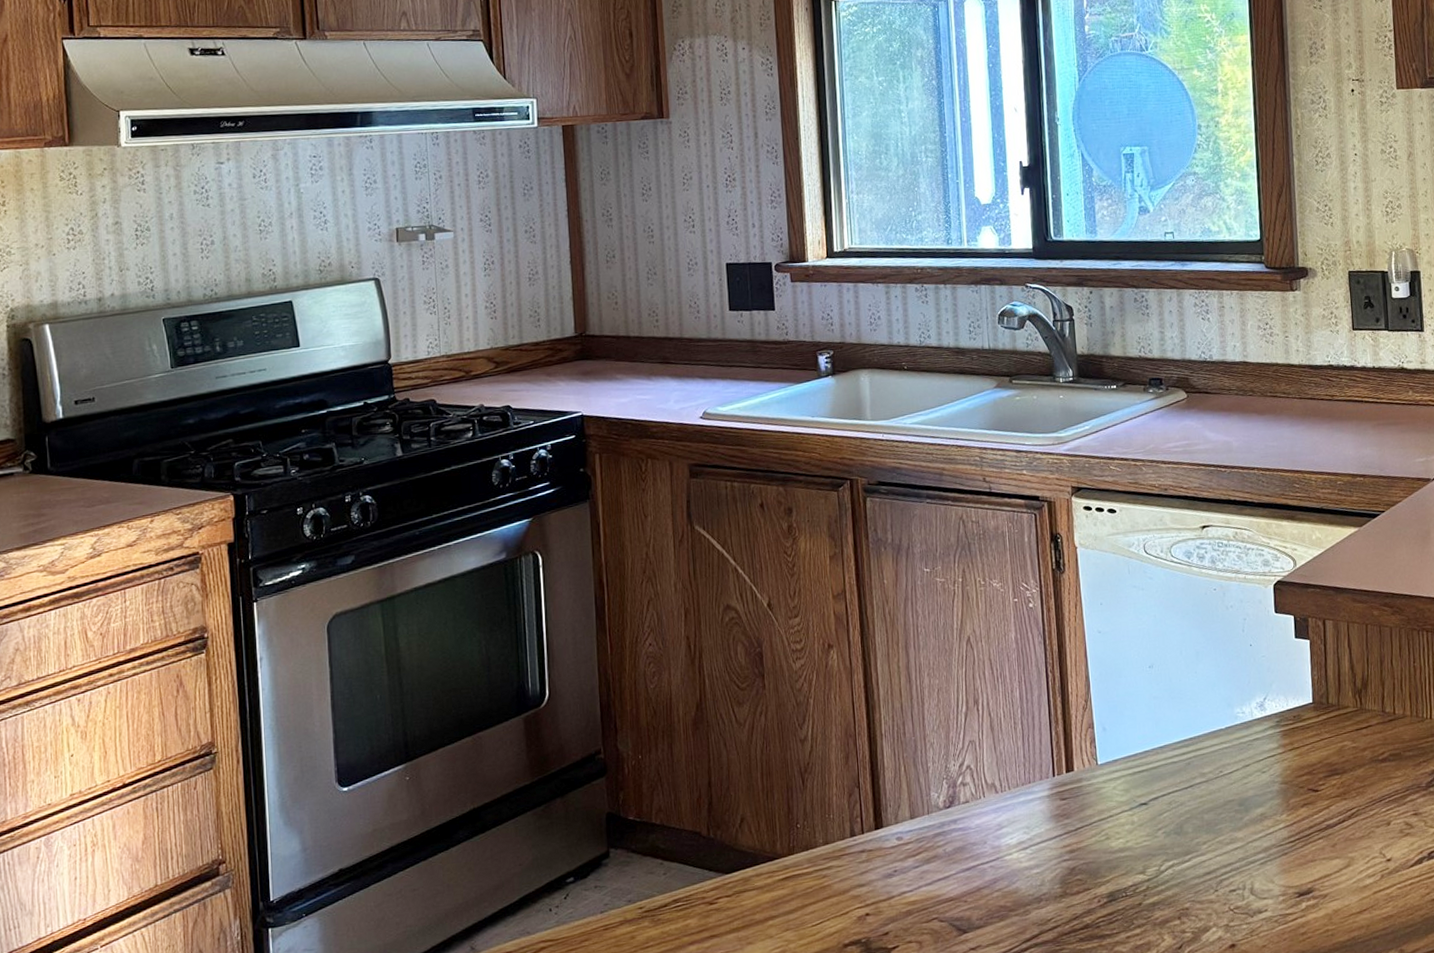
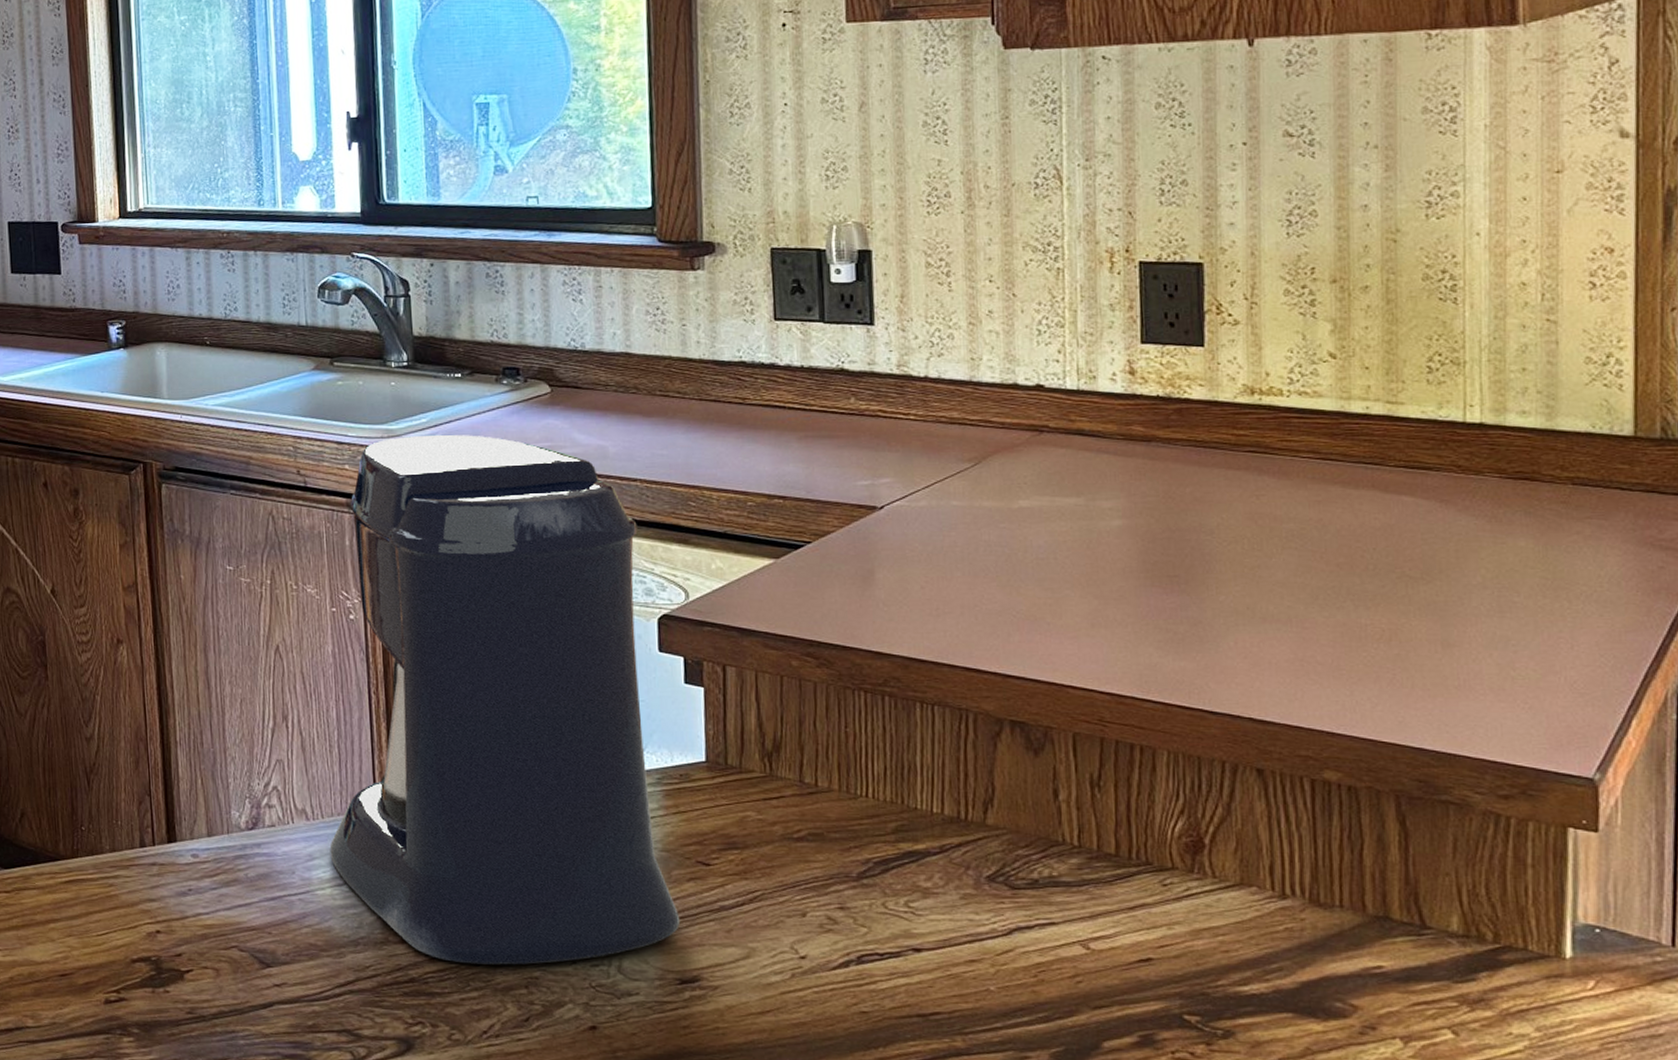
coffee maker: none [1016,438,1297,905] -> present [329,434,681,965]

